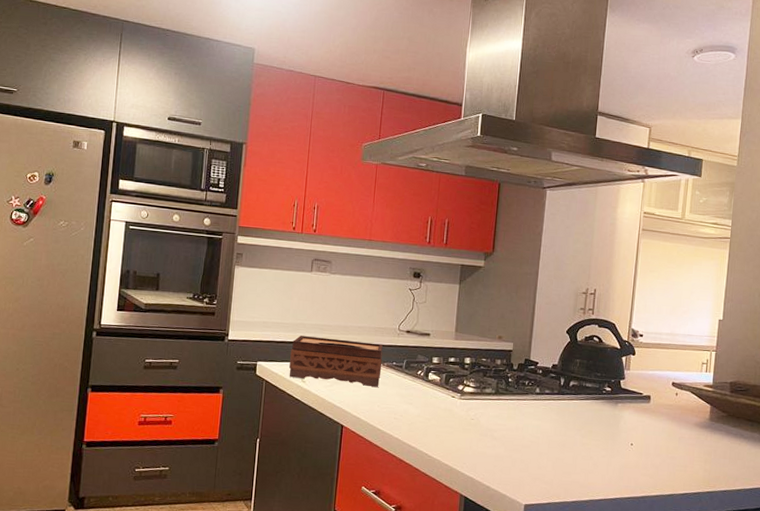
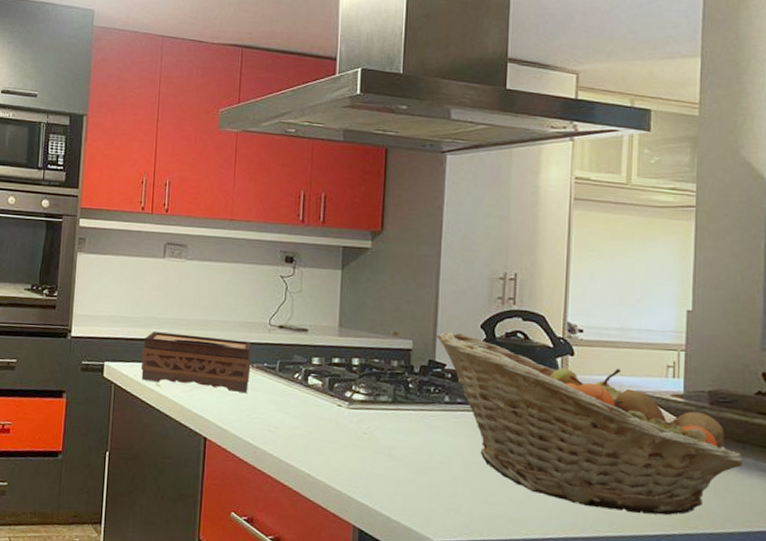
fruit basket: none [532,336,751,478] -> present [436,331,744,516]

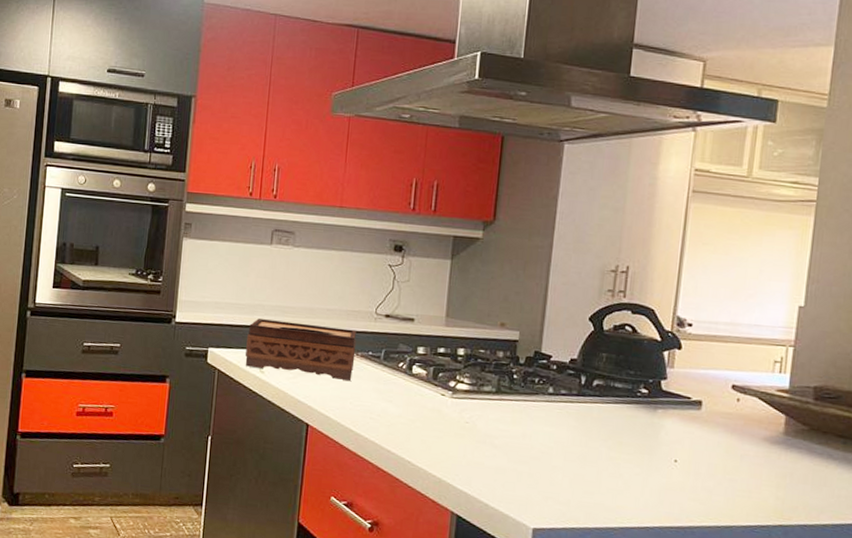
fruit basket: present [436,331,744,516] -> none [544,323,843,507]

